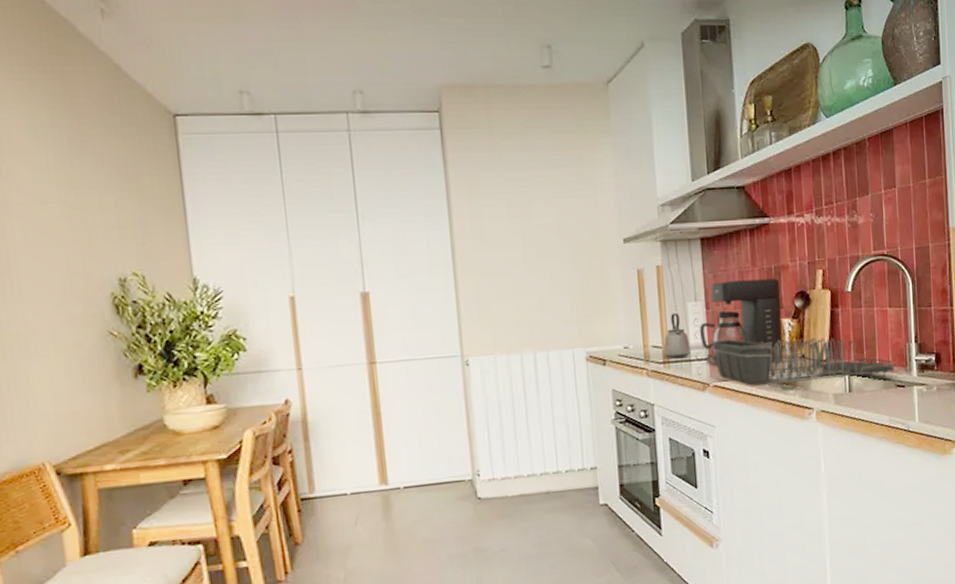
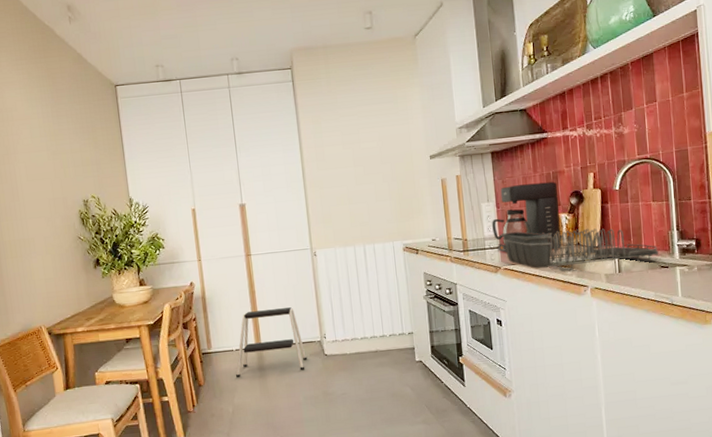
step stool: none [349,435,454,532] -> present [235,307,308,378]
kettle: present [663,312,690,359] -> none [463,211,485,248]

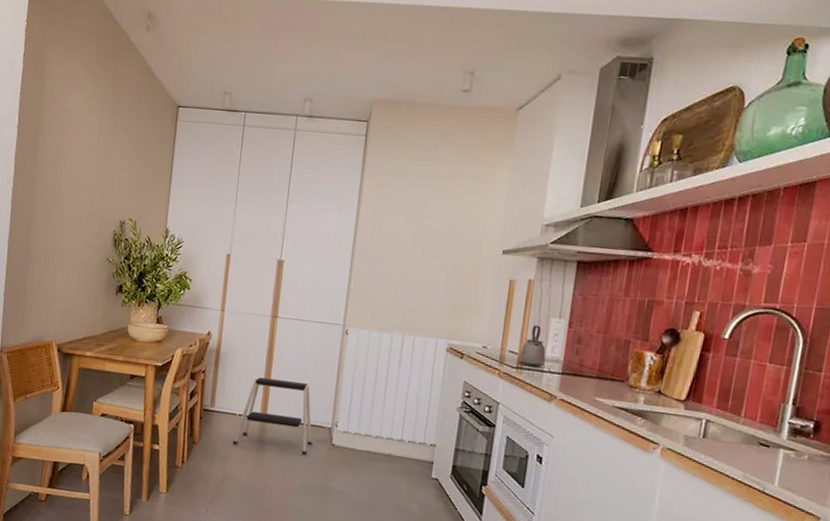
kettle: none [463,211,485,248] -> present [518,325,546,368]
coffee maker: present [492,181,561,253] -> none [557,305,651,392]
dish rack: present [501,228,659,271] -> none [566,358,762,434]

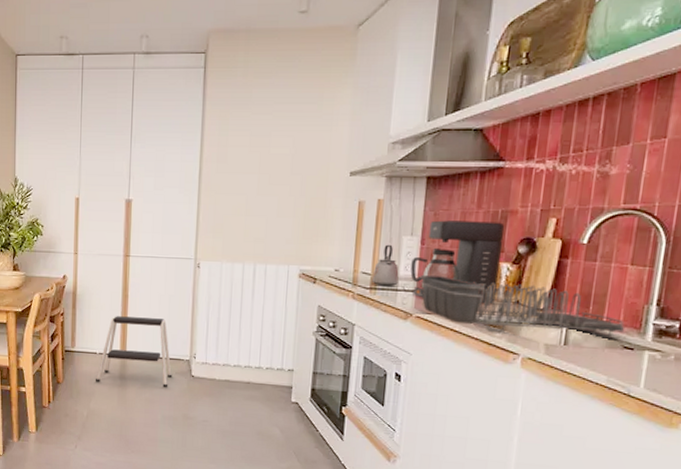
coffee maker: none [557,305,651,392] -> present [410,220,505,304]
dish rack: none [566,358,762,434] -> present [420,275,625,339]

